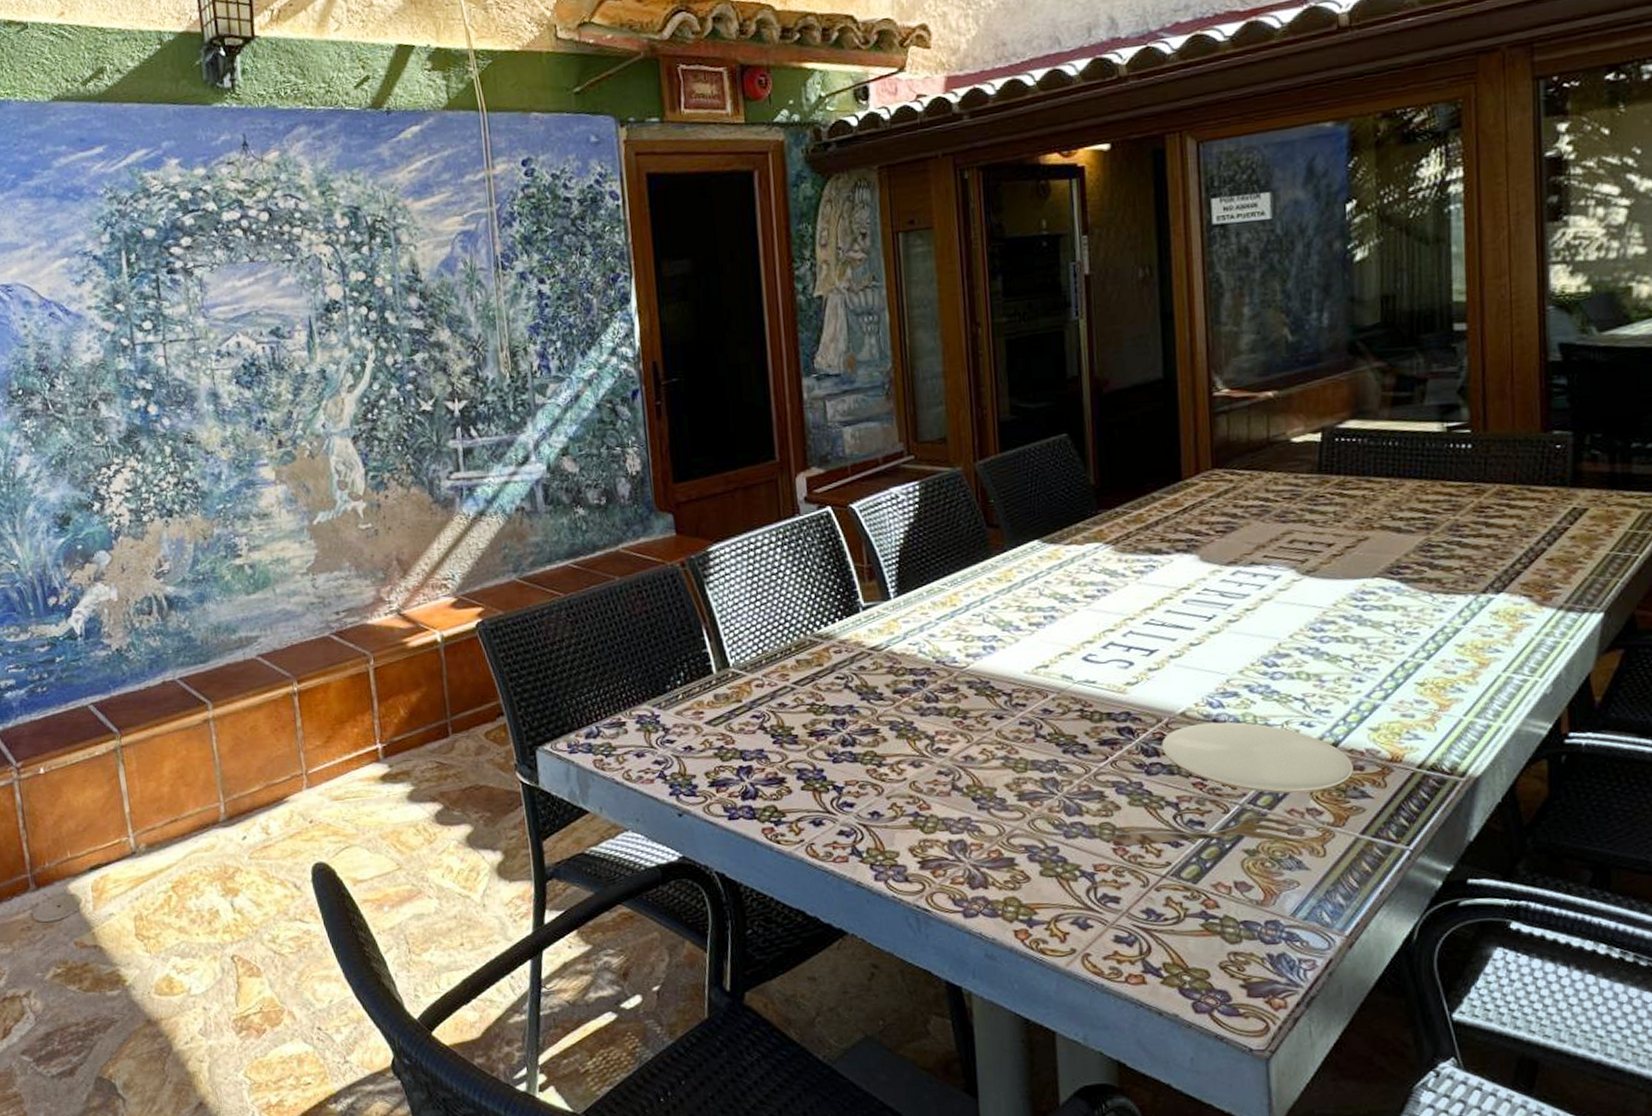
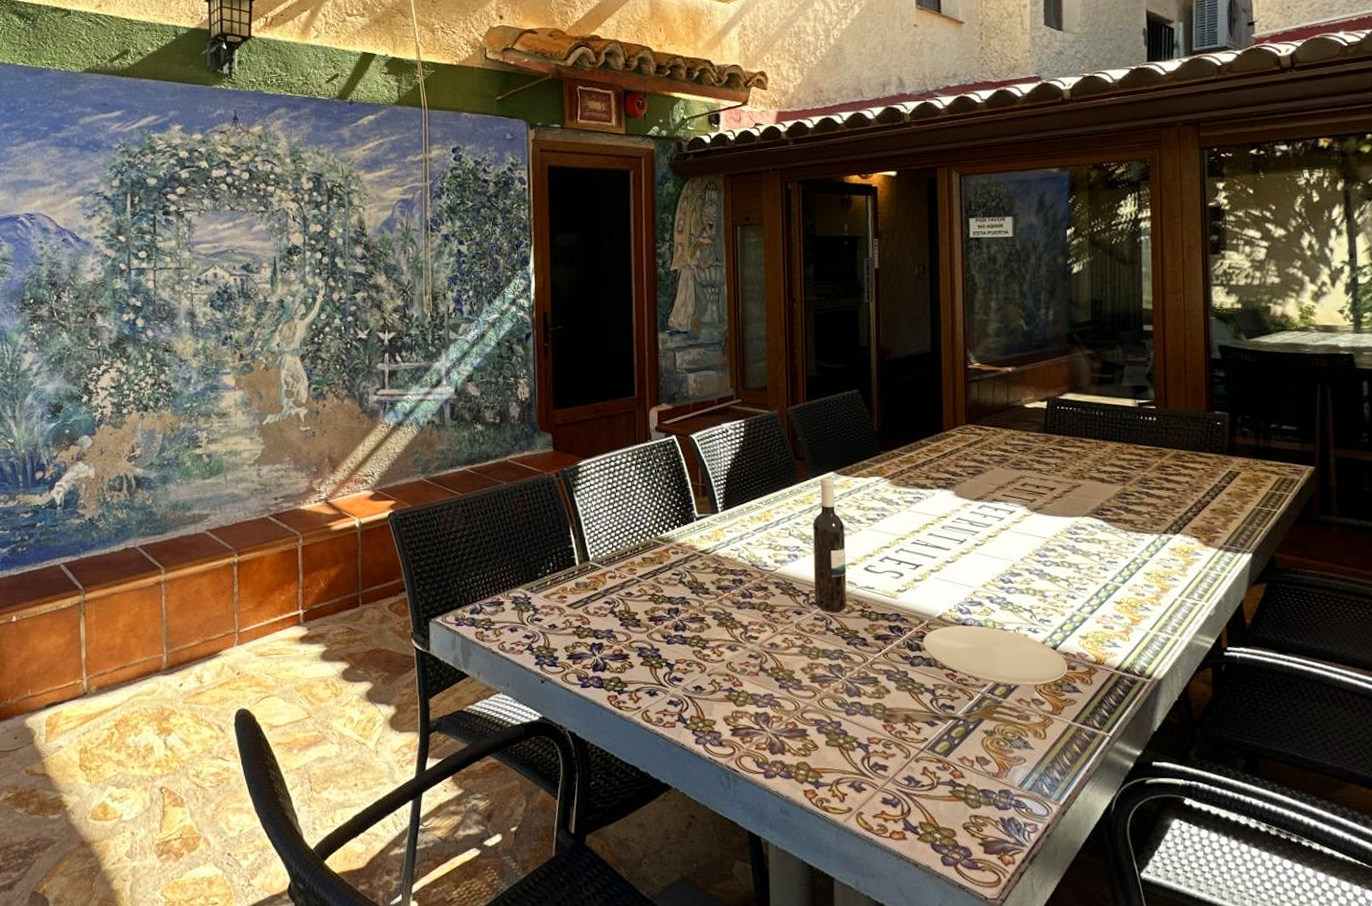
wine bottle: none [1013,547,1062,714] -> present [812,477,847,612]

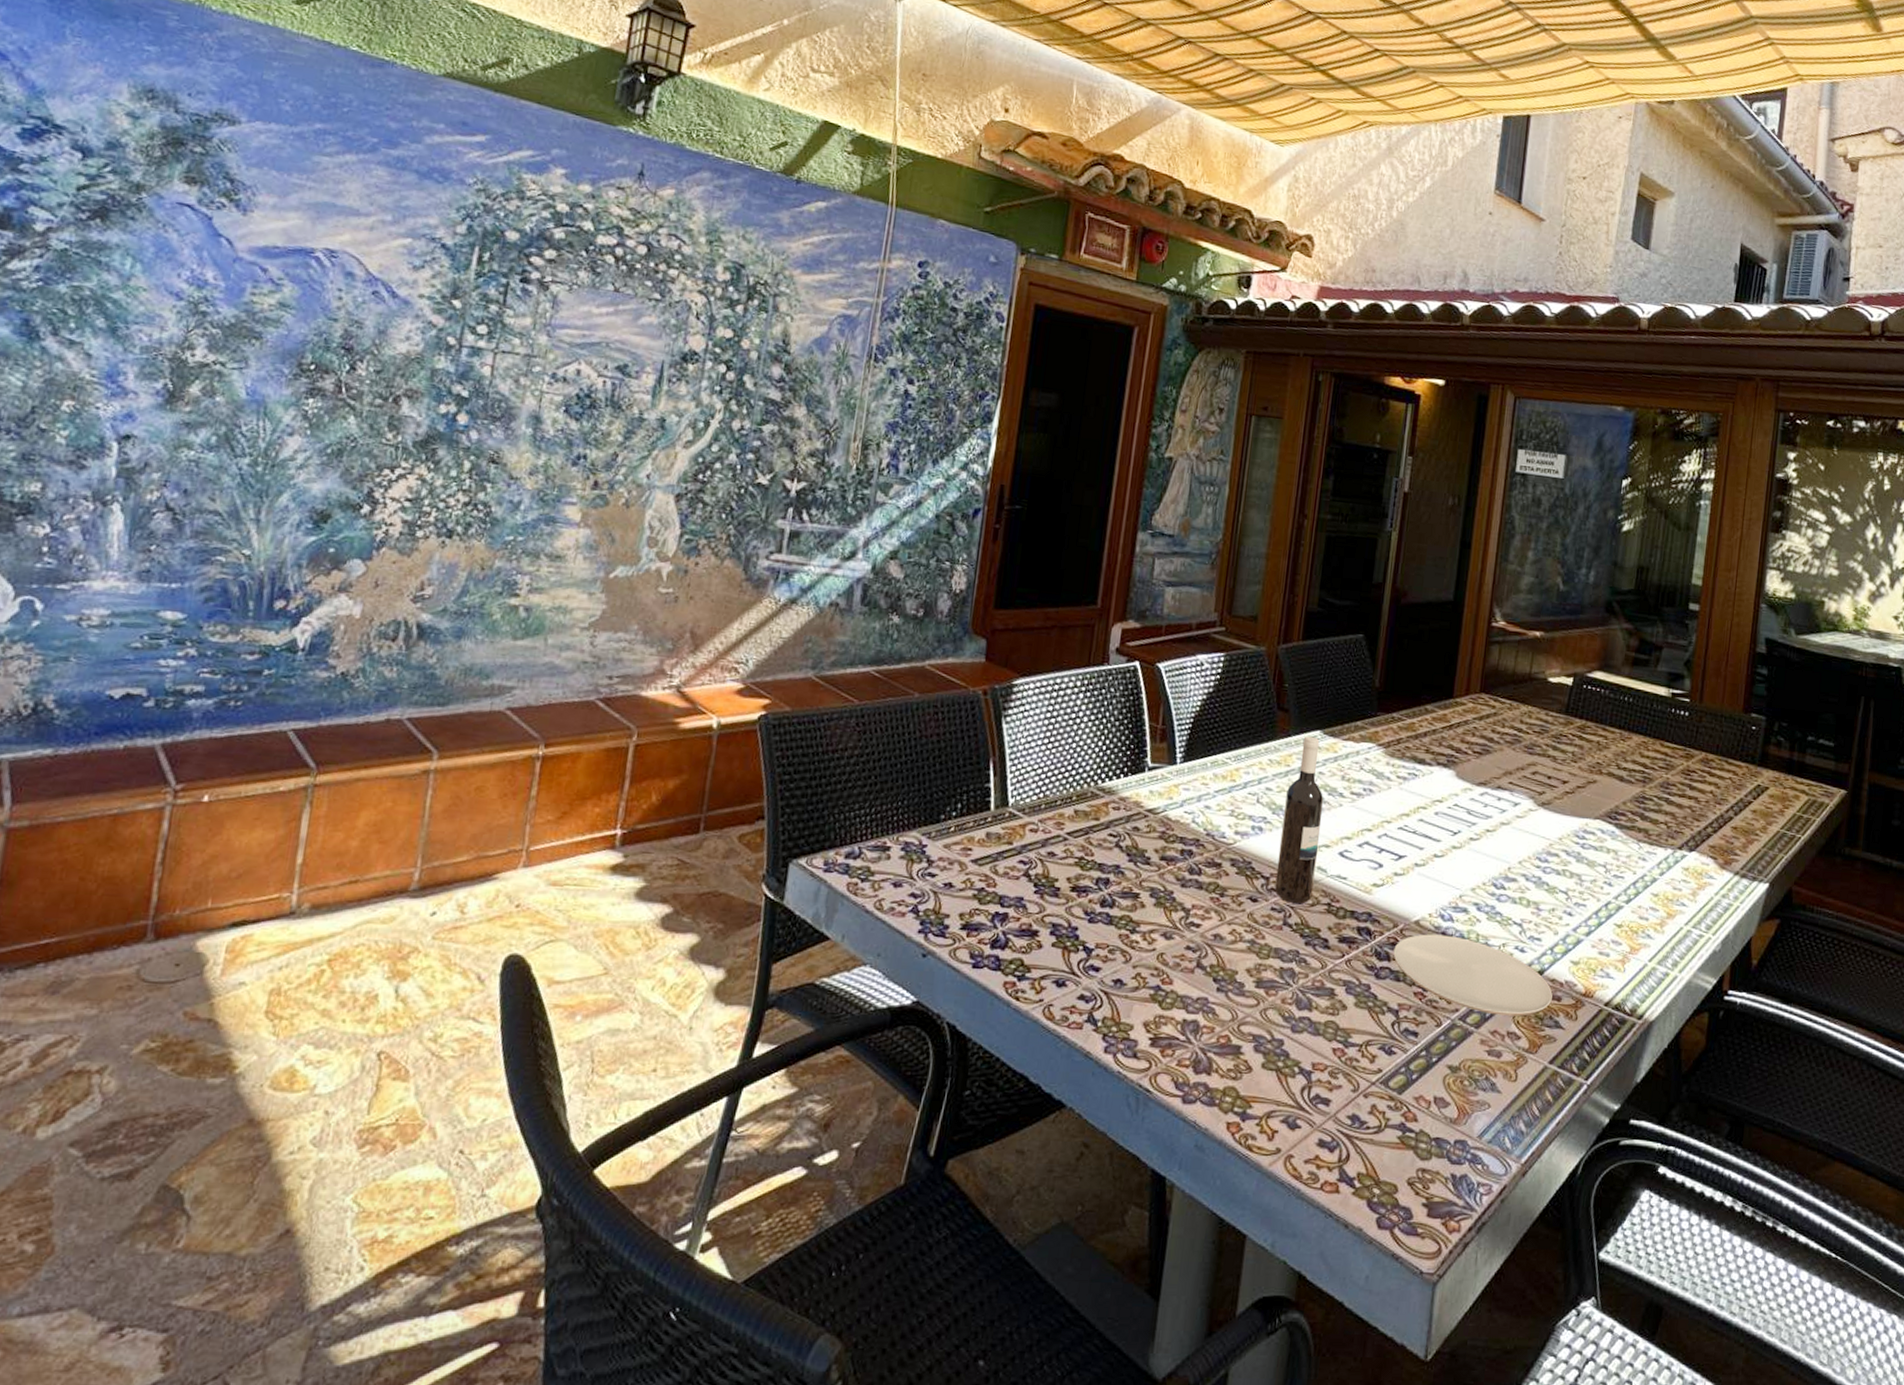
fork: present [882,703,1038,729] -> none [1333,1032,1510,1069]

